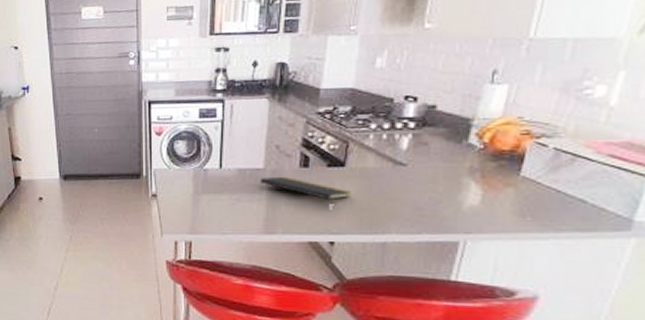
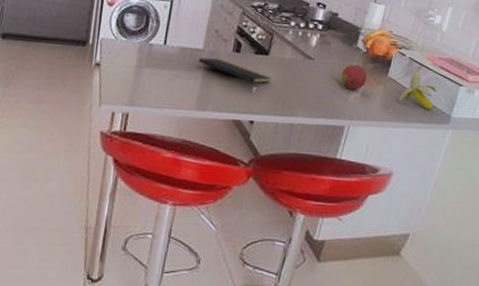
fruit: none [448,165,487,197] -> present [341,64,367,90]
banana: none [539,166,606,214] -> present [398,72,437,110]

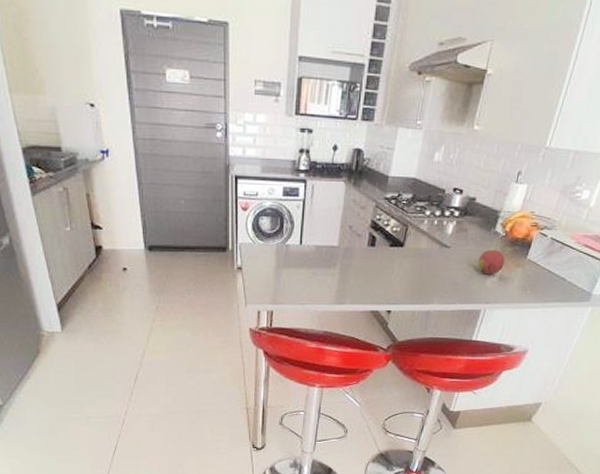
notepad: present [198,57,271,87] -> none [334,253,406,279]
banana: present [398,72,437,110] -> none [536,252,579,289]

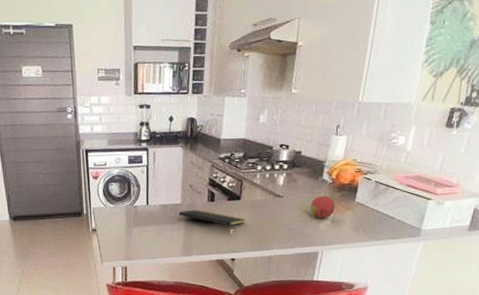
notepad: none [334,253,406,279] -> present [178,209,245,229]

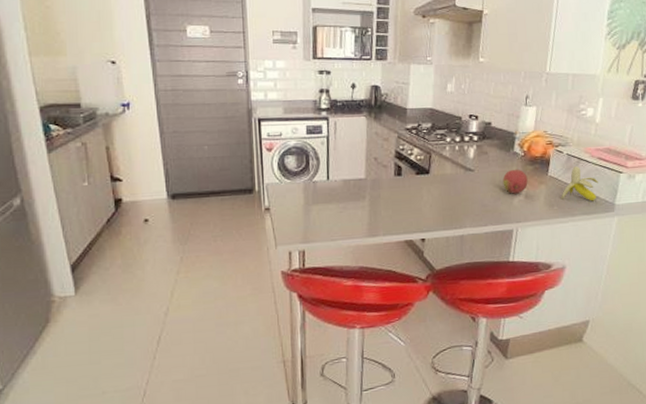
notepad: present [178,209,245,229] -> none [362,184,435,206]
banana: none [367,193,406,227] -> present [561,166,598,201]

